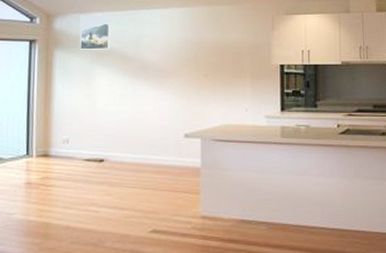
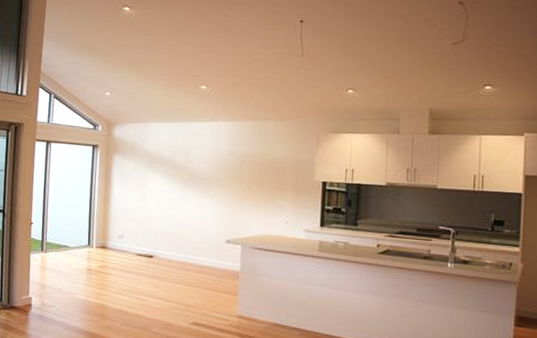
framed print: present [79,14,111,50] -> none [135,124,164,158]

